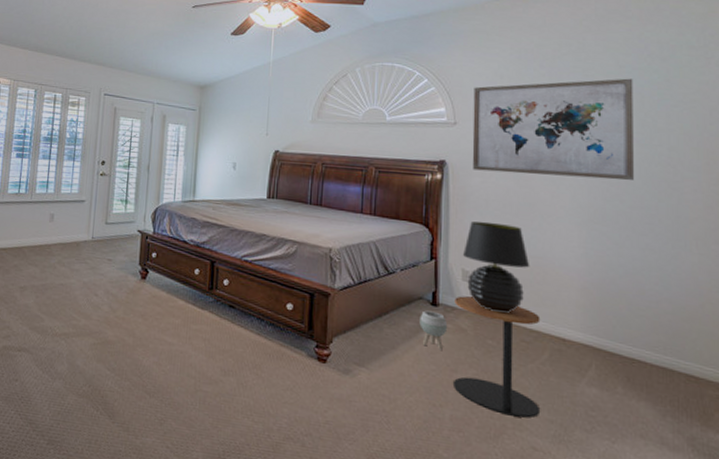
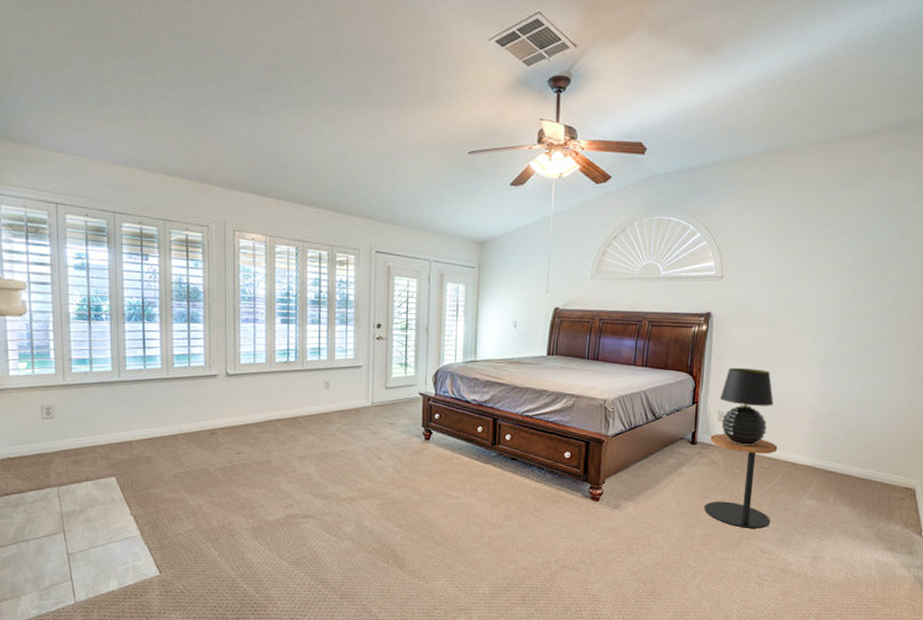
planter: present [419,310,448,350] -> none [680,449,703,481]
wall art: present [472,78,634,181] -> none [734,231,875,326]

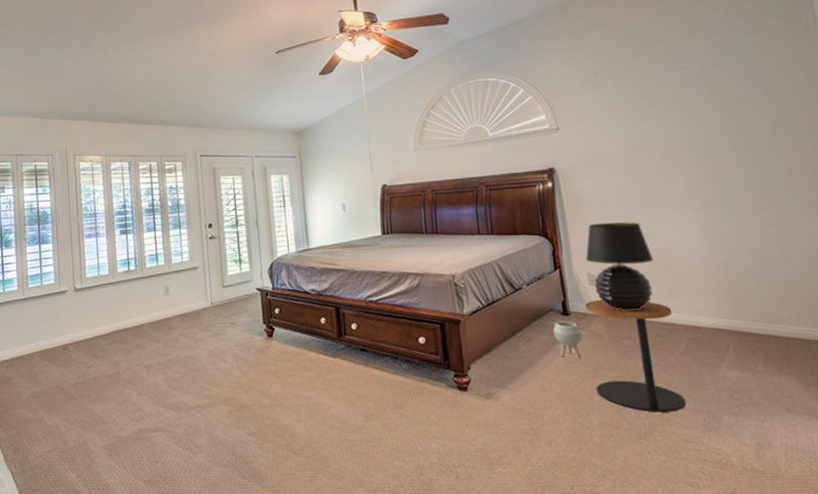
planter: none [680,449,703,481] -> present [553,321,583,358]

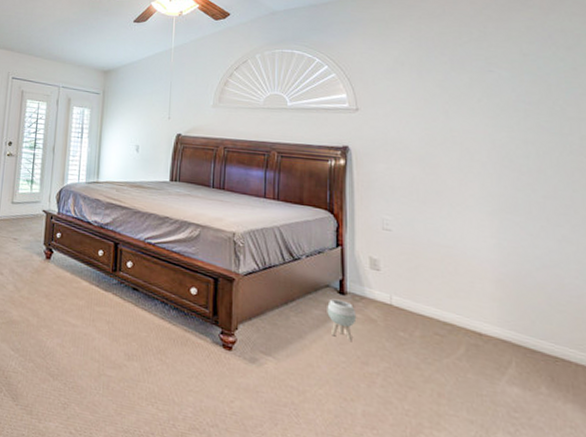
side table: present [585,300,686,412] -> none [363,285,458,417]
table lamp: present [586,222,654,312] -> none [370,208,441,305]

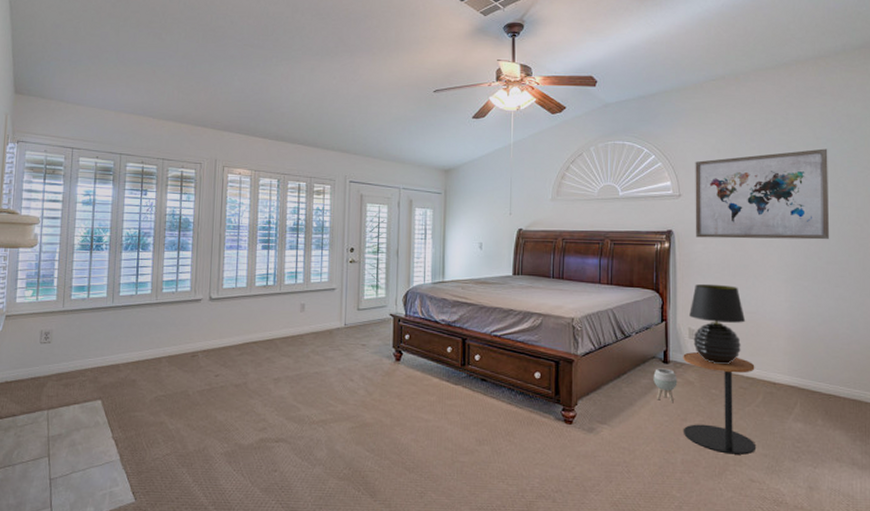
side table: none [363,285,458,417] -> present [683,352,755,455]
table lamp: none [370,208,441,305] -> present [689,283,746,365]
wall art: none [375,66,545,170] -> present [695,148,829,240]

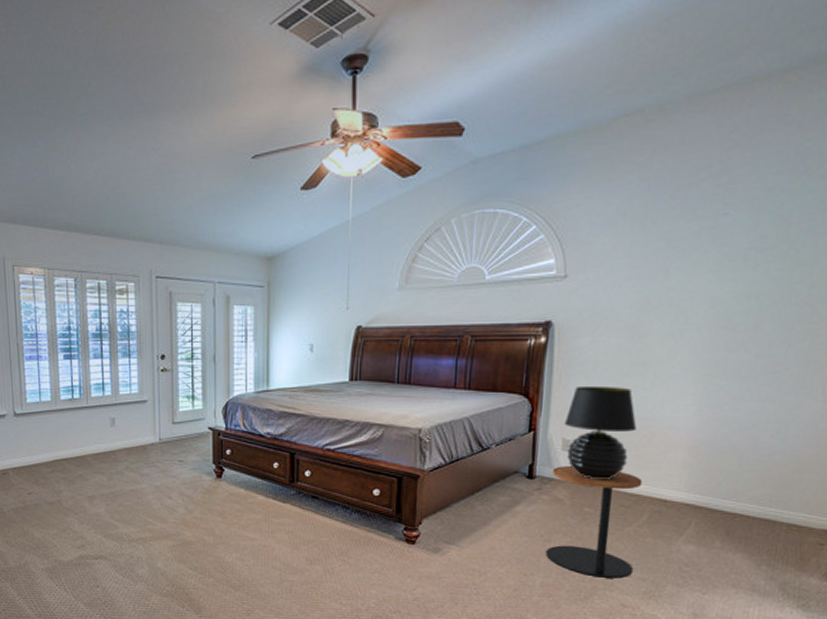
planter: present [653,368,678,402] -> none [513,484,544,522]
wall art: present [695,148,829,240] -> none [582,203,782,329]

